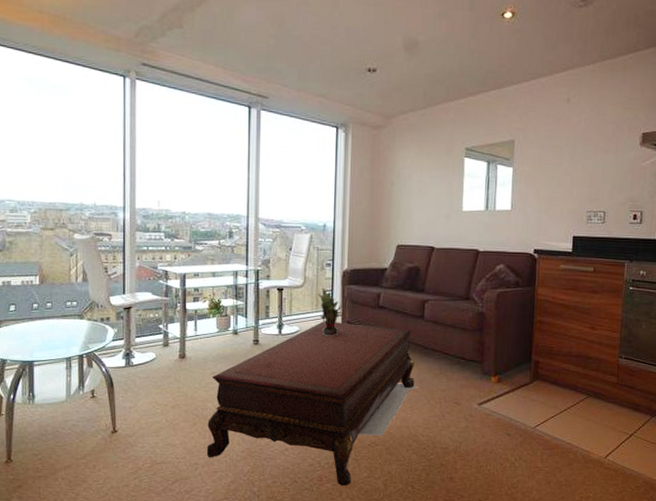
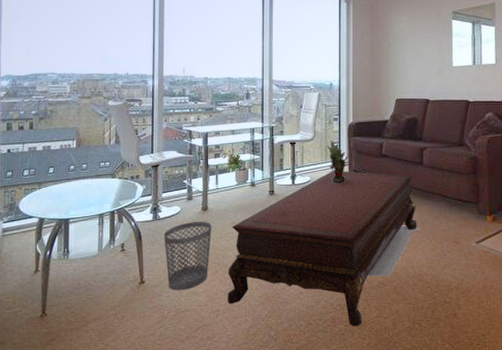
wastebasket: none [137,369,190,442] -> present [164,221,212,291]

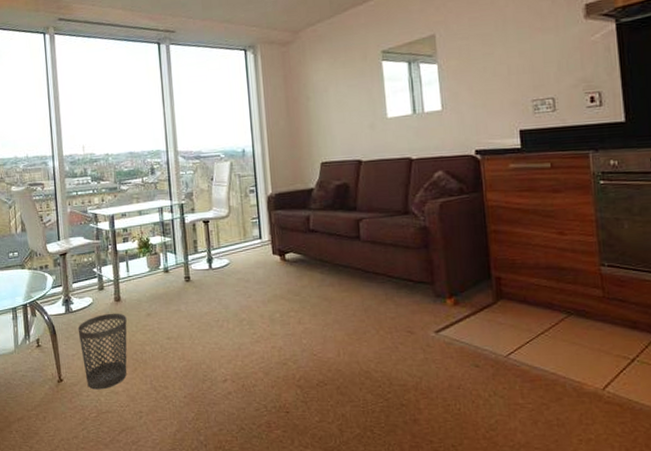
coffee table: present [227,171,419,326] -> none [147,250,362,432]
potted plant: present [326,141,352,184] -> none [244,216,275,267]

